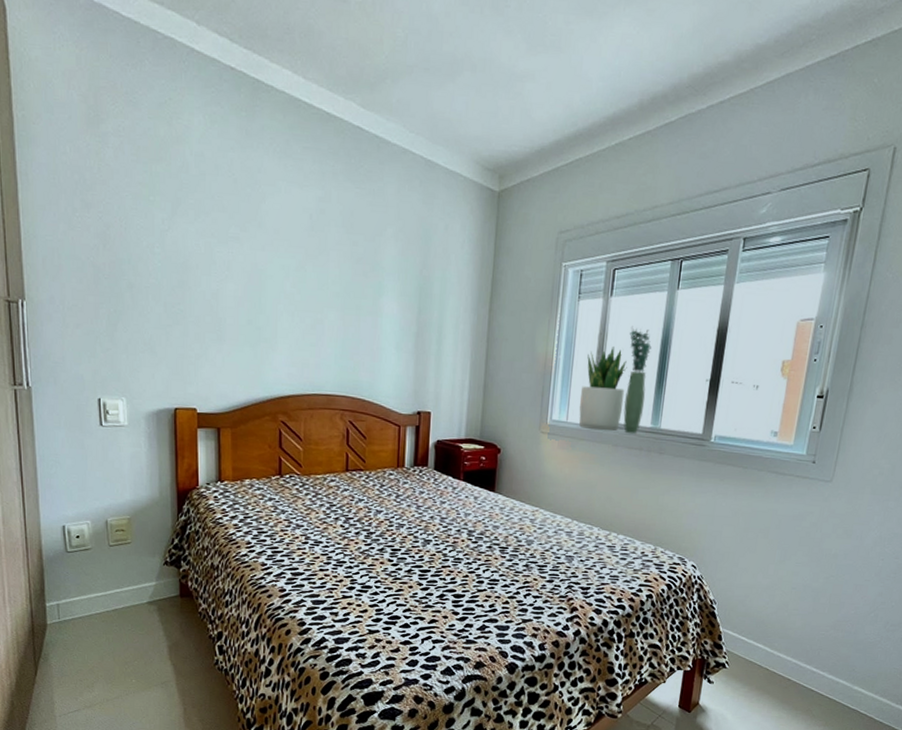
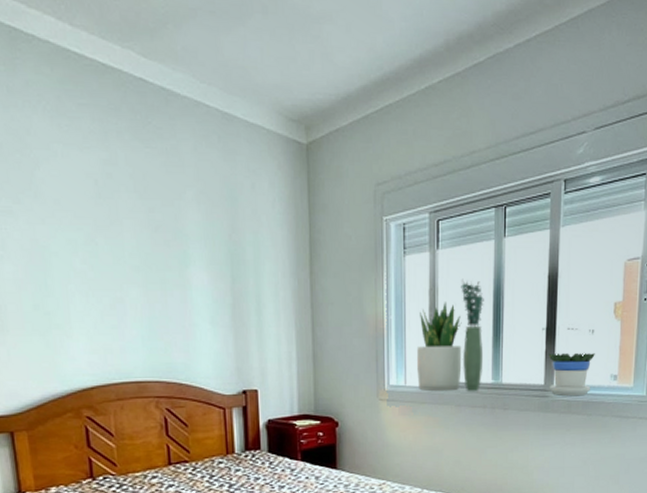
flowerpot: none [707,404,757,449] -> present [548,352,595,397]

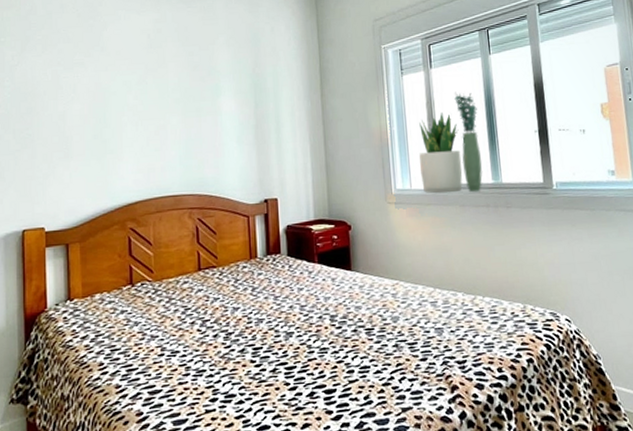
flowerpot: present [548,352,595,397] -> none [543,150,590,193]

